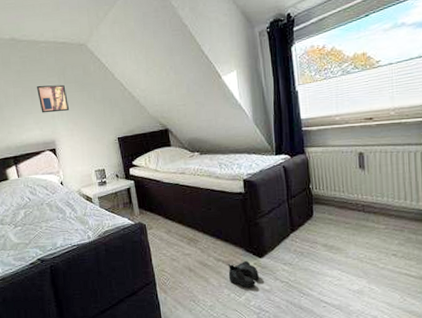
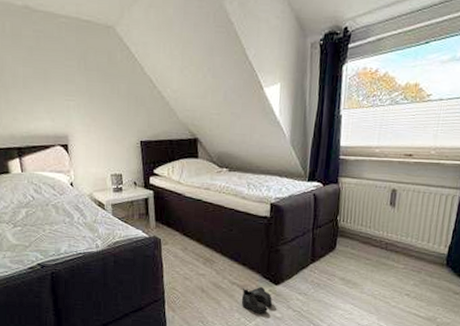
wall art: present [37,84,70,113] -> none [52,68,88,104]

